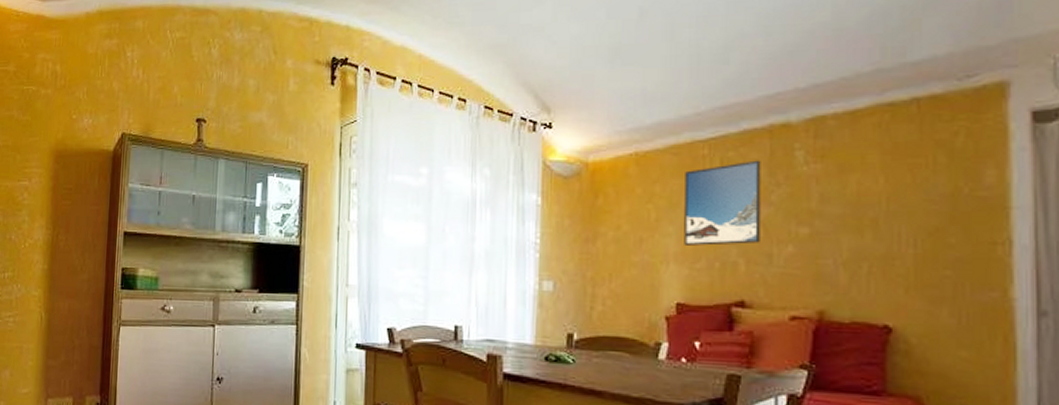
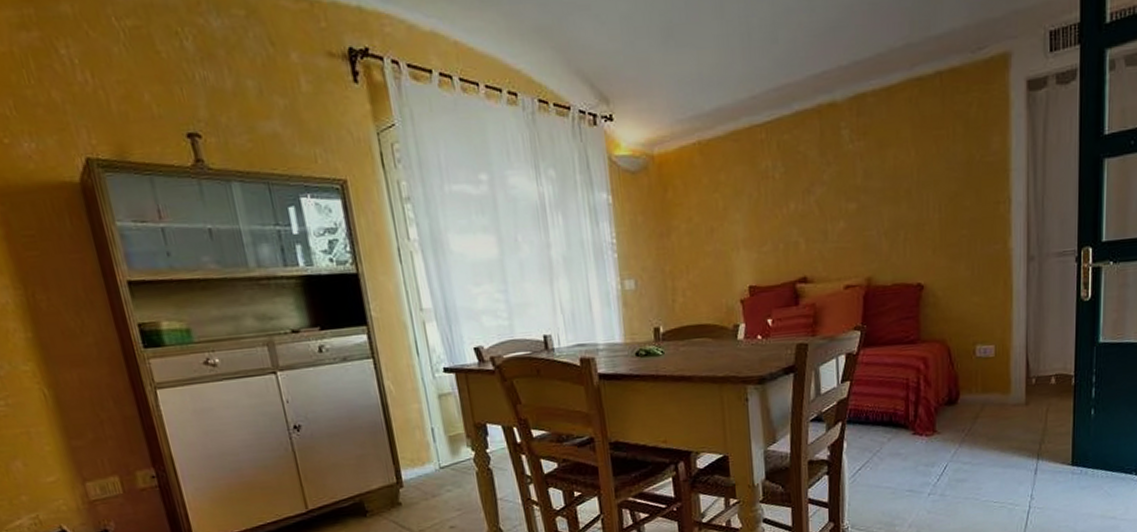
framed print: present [684,160,761,246] -> none [746,141,817,231]

